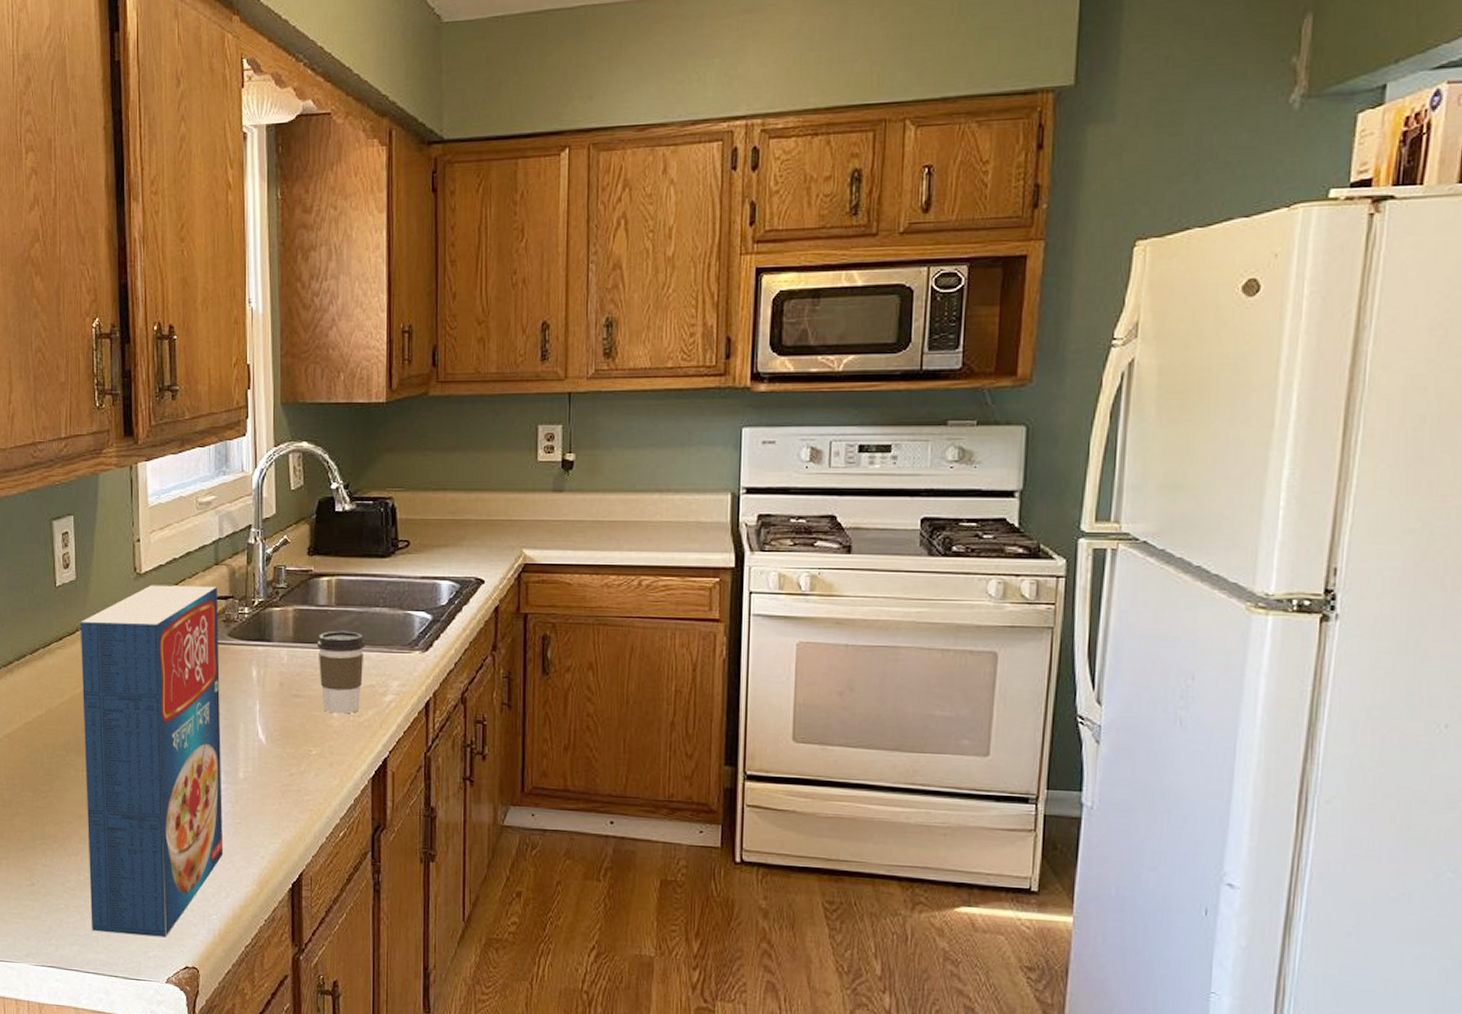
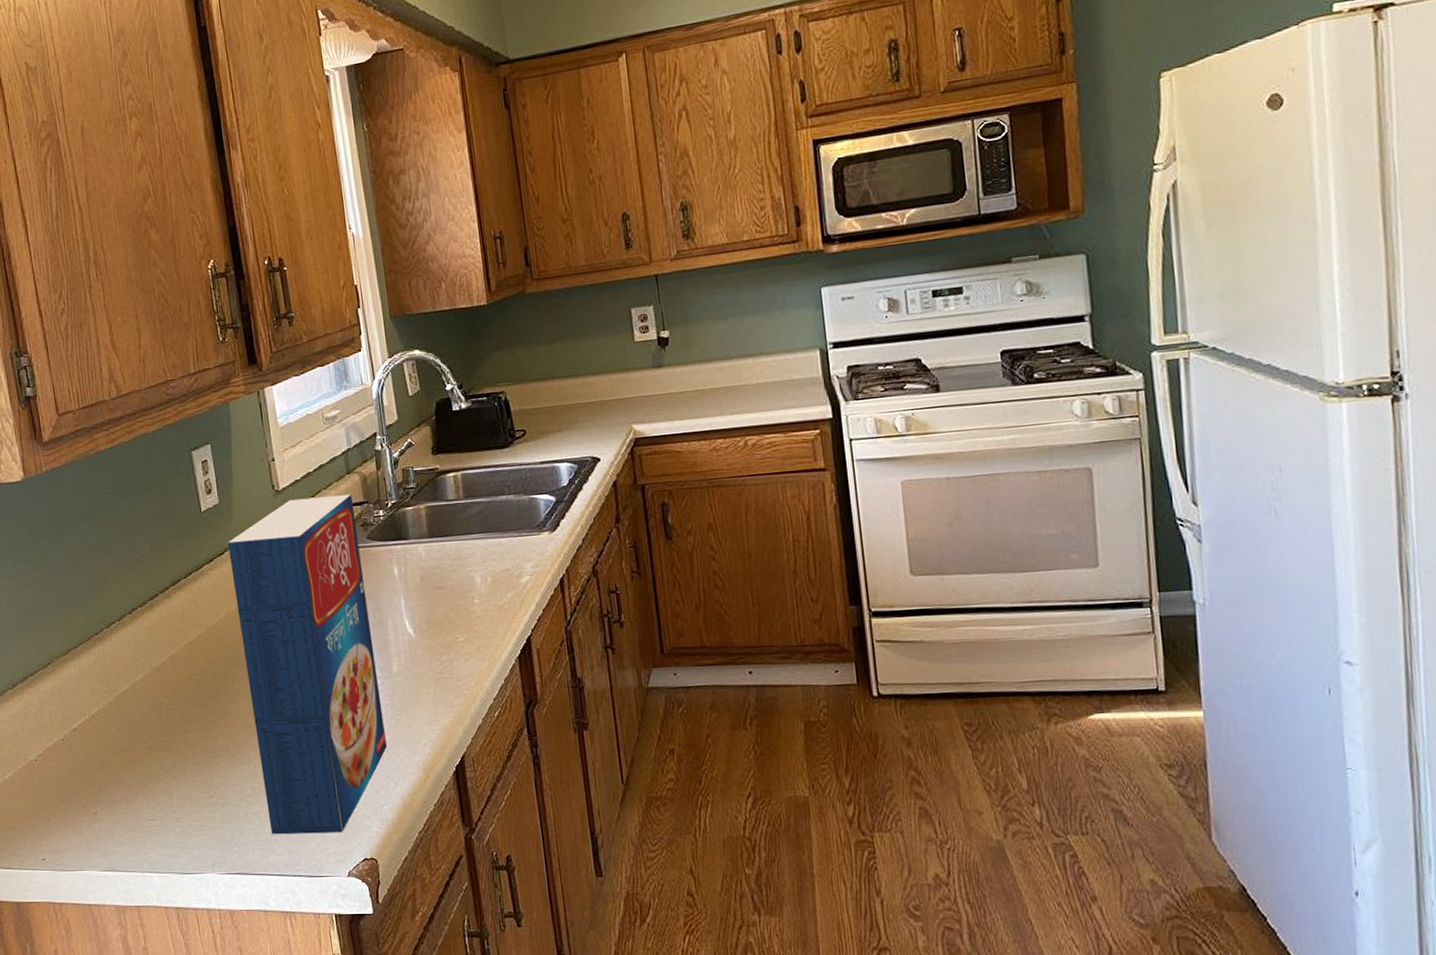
coffee cup: present [316,630,365,714] -> none [450,520,499,601]

